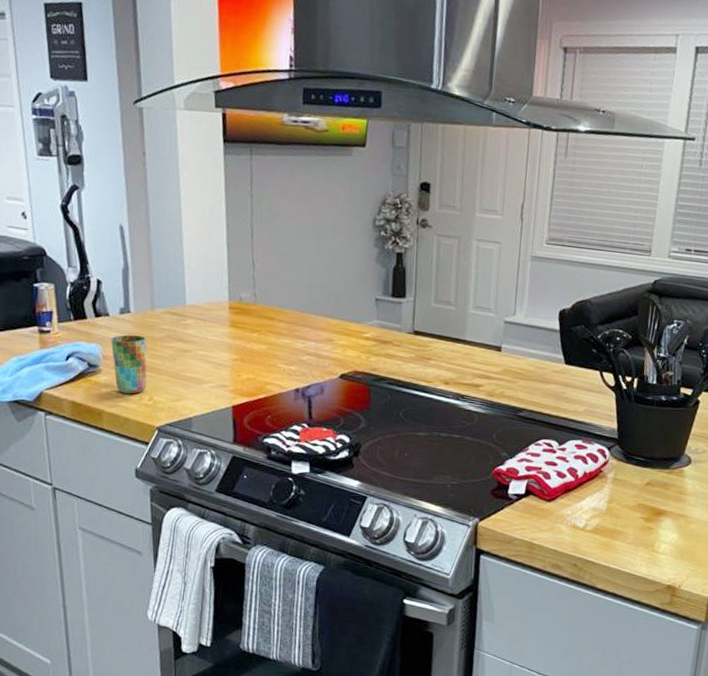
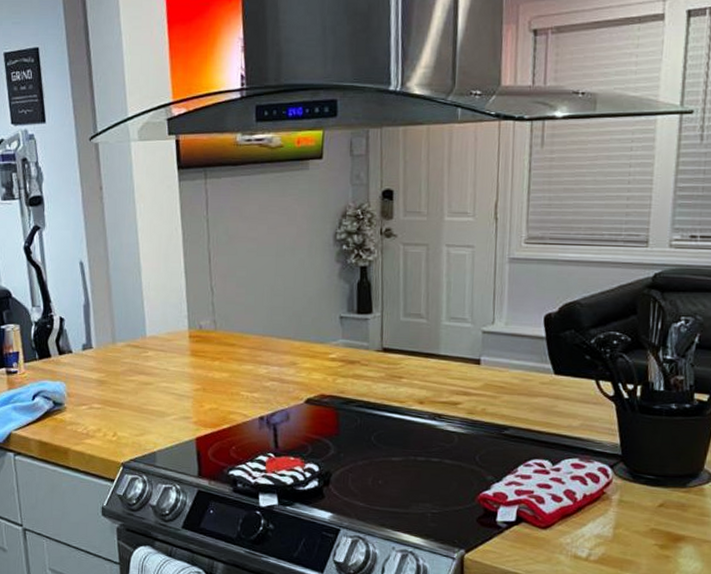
cup: present [111,334,147,394] -> none [74,371,111,431]

